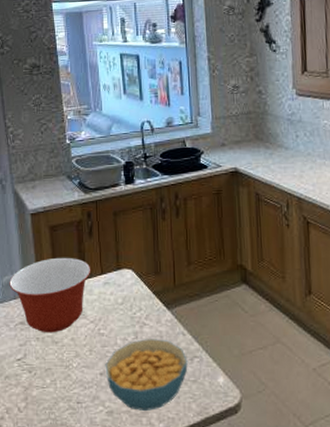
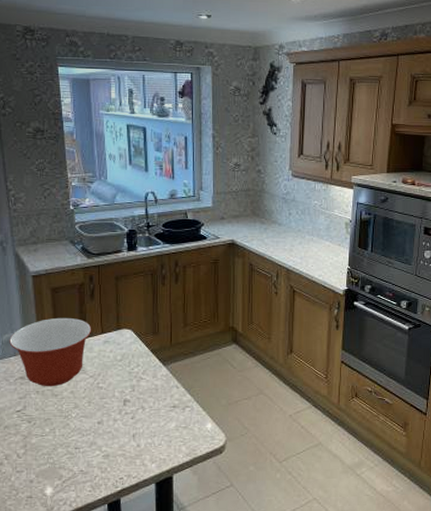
cereal bowl: present [105,339,188,411] -> none [103,391,180,454]

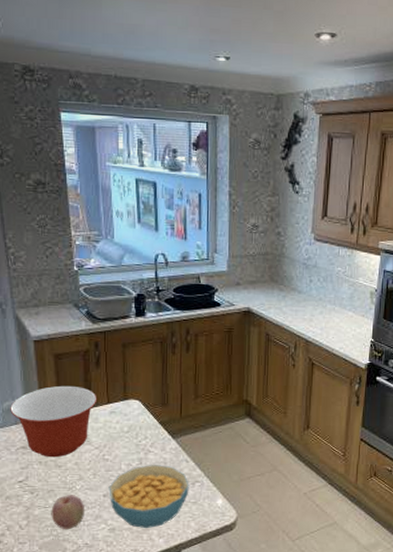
fruit: none [47,423,81,458] -> present [51,495,85,530]
cereal bowl: none [103,391,180,454] -> present [108,465,189,528]

